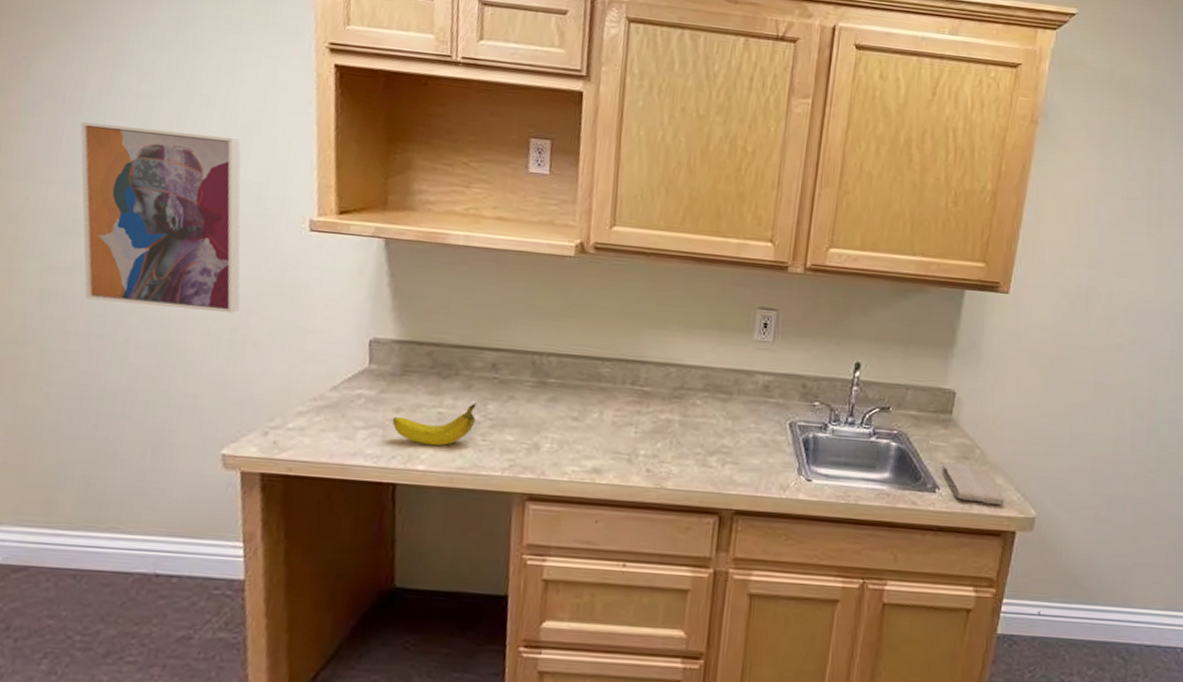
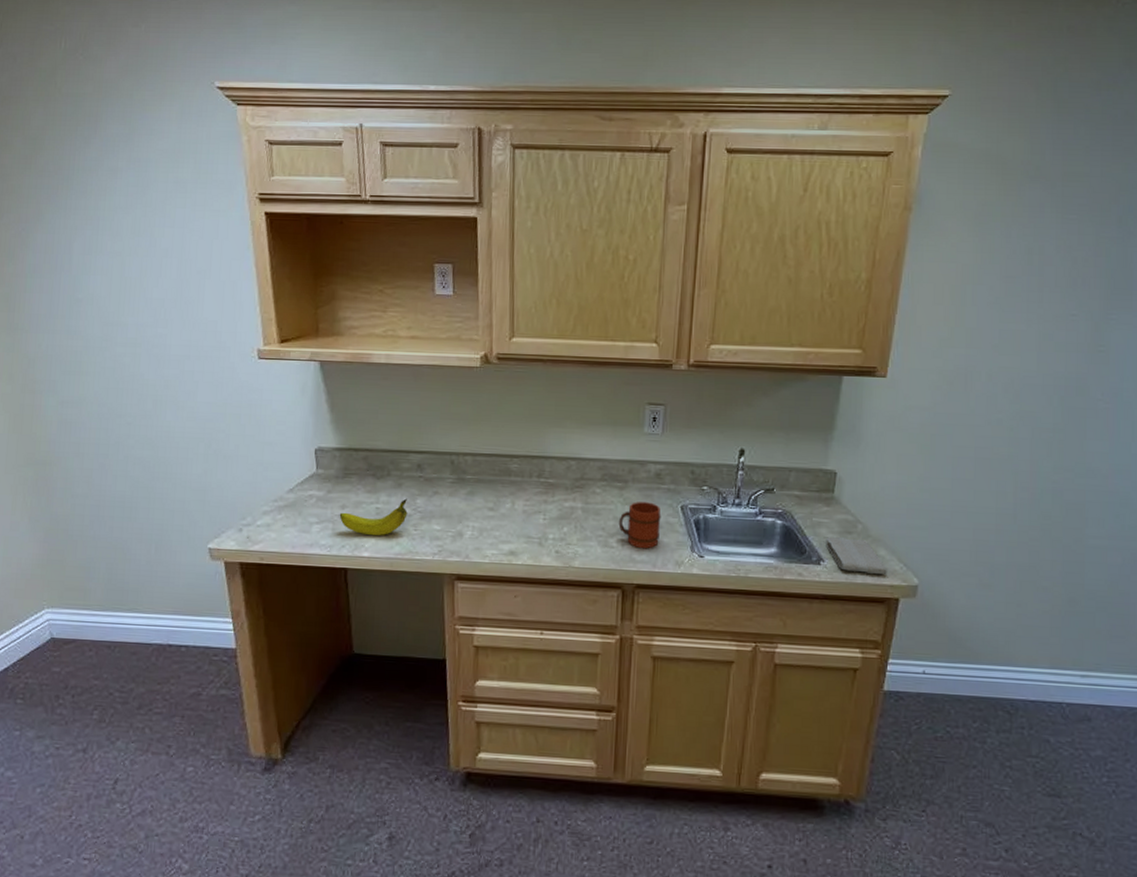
wall art: present [80,121,241,313] -> none [72,279,210,431]
mug: none [719,416,768,470] -> present [618,502,661,549]

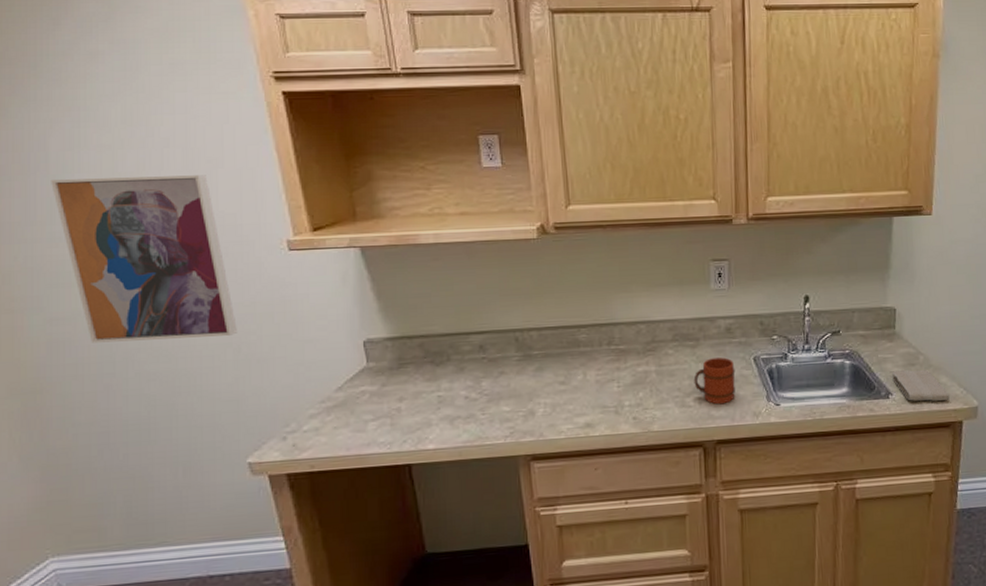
wall art: none [72,279,210,431] -> present [51,175,237,343]
fruit: present [339,498,408,536] -> none [397,382,473,427]

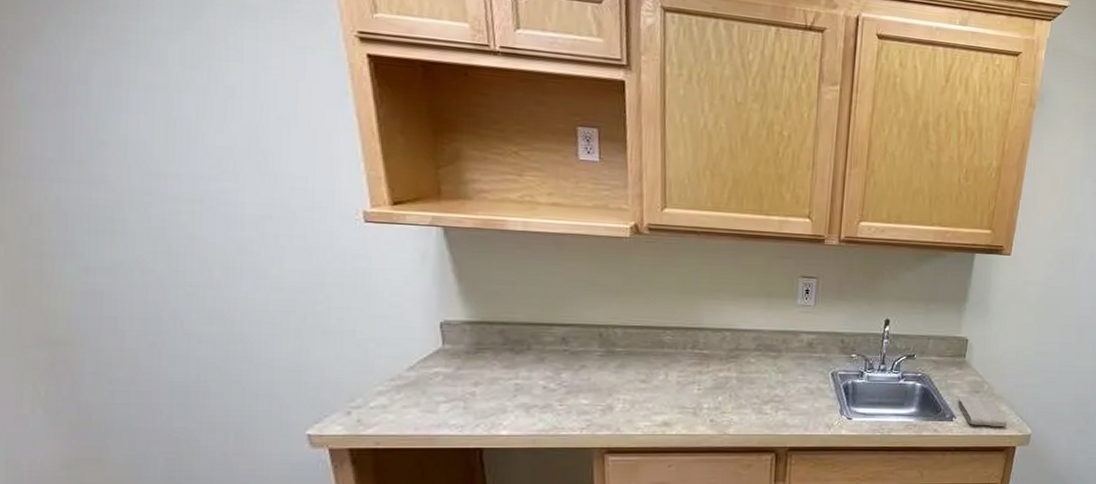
wall art: present [51,175,237,343] -> none [92,116,303,304]
mug: present [693,357,735,405] -> none [772,370,813,414]

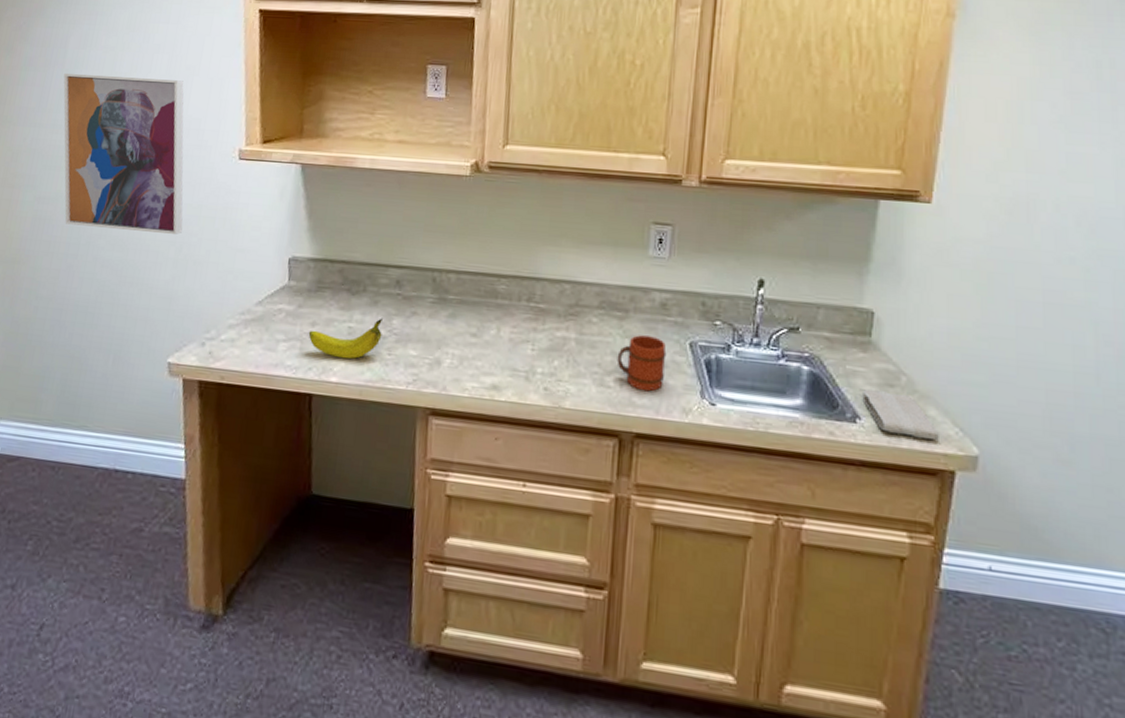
wall art: none [92,116,303,304] -> present [63,72,184,234]
fruit: none [472,373,552,413] -> present [308,318,384,359]
mug: none [772,370,813,414] -> present [617,335,667,392]

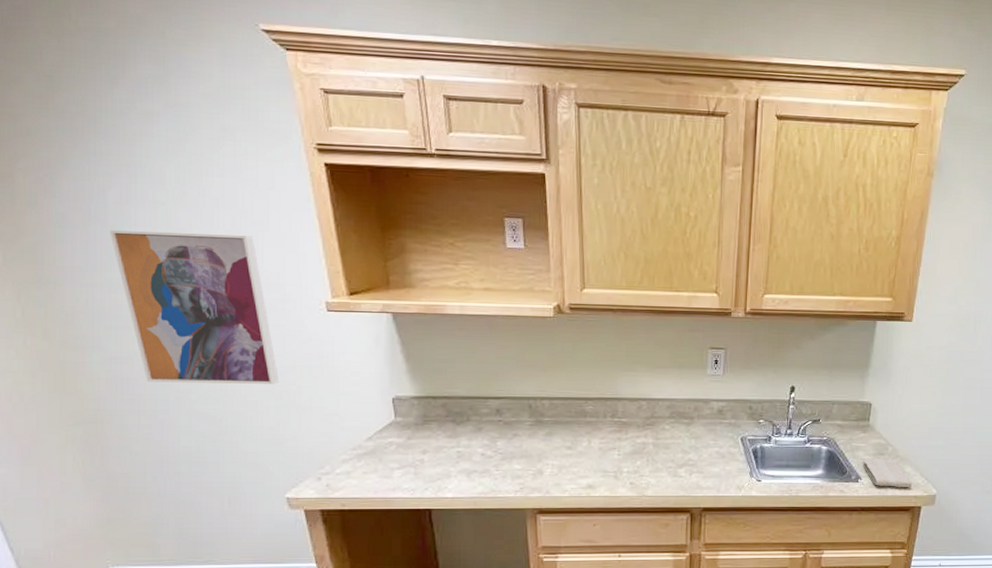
fruit: present [308,318,384,359] -> none [421,441,489,478]
mug: present [617,335,667,392] -> none [686,436,724,477]

